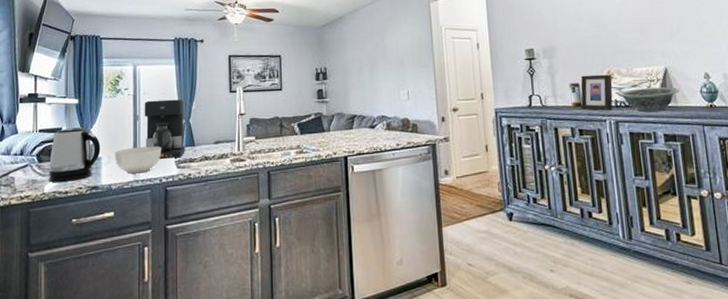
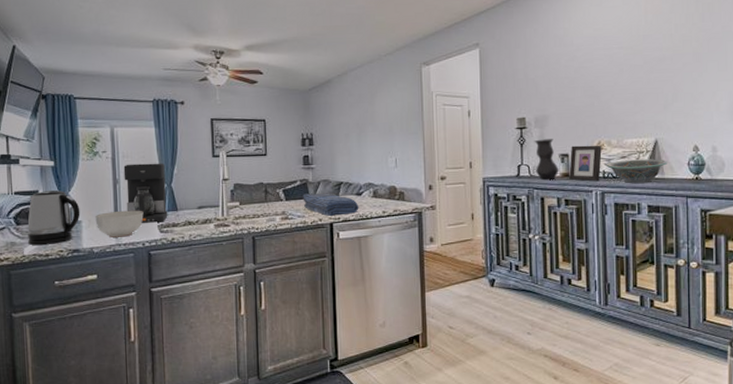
towel: none [317,126,373,149] -> present [303,193,359,216]
vase: none [543,69,571,111] -> present [534,139,559,181]

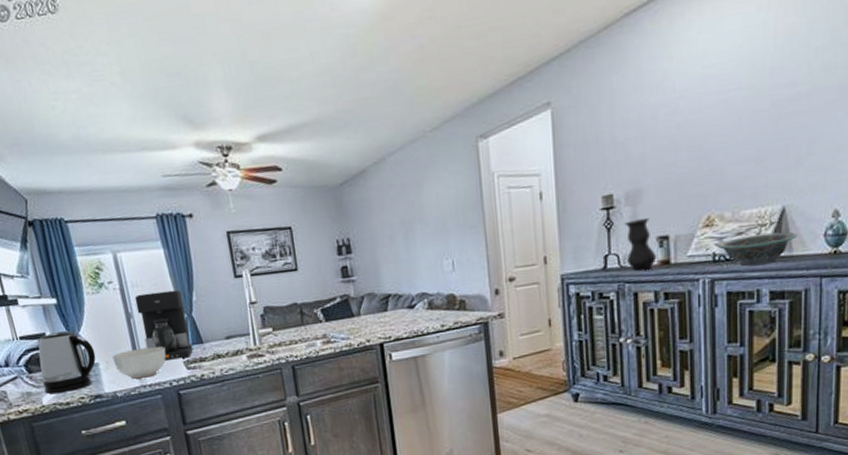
towel: present [303,193,359,216] -> none [345,309,413,336]
picture frame: present [569,145,602,182] -> none [669,220,712,268]

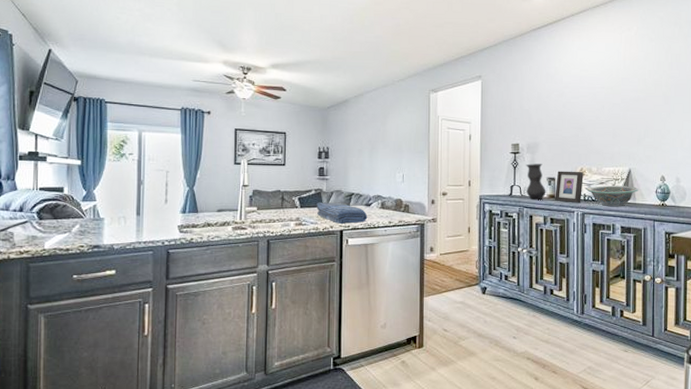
kettle: present [37,330,96,394] -> none [50,187,103,239]
bowl: present [112,345,167,379] -> none [117,210,165,235]
coffee maker: present [134,289,194,362] -> none [148,166,189,224]
towel: none [345,309,413,336] -> present [316,202,368,224]
picture frame: none [669,220,712,268] -> present [555,171,584,203]

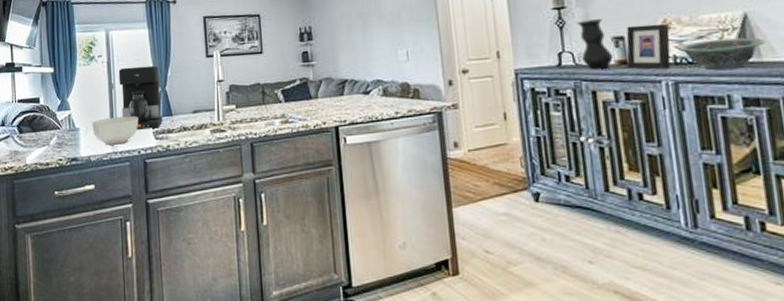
bowl: none [117,210,165,235] -> present [92,115,139,145]
coffee maker: none [148,166,189,224] -> present [118,65,163,131]
towel: present [316,202,368,224] -> none [303,92,368,119]

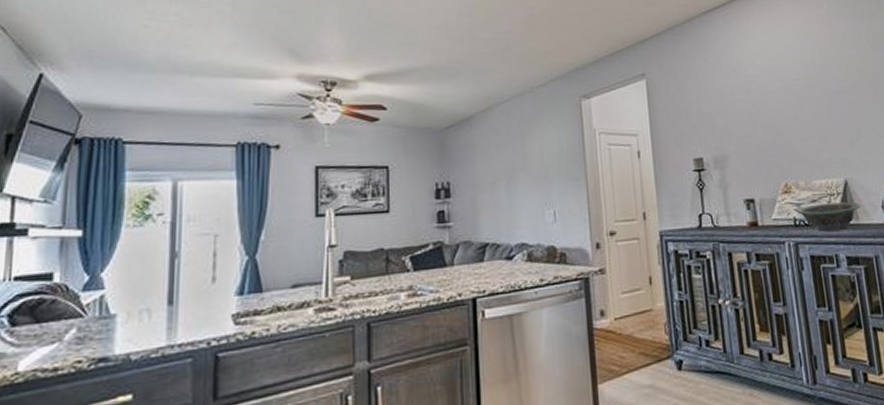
bowl: present [92,115,139,145] -> none [138,294,212,337]
coffee maker: present [118,65,163,131] -> none [186,227,248,314]
vase: present [577,19,614,71] -> none [714,182,746,232]
picture frame: present [626,23,671,69] -> none [756,187,792,231]

